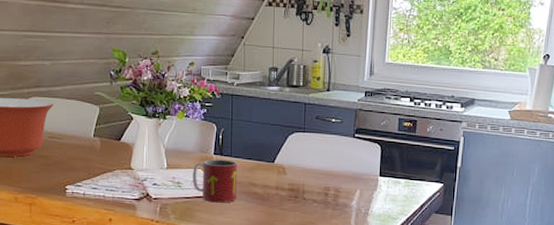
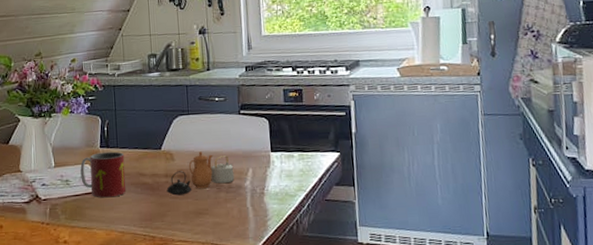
teapot: none [276,169,343,208] -> present [166,151,235,196]

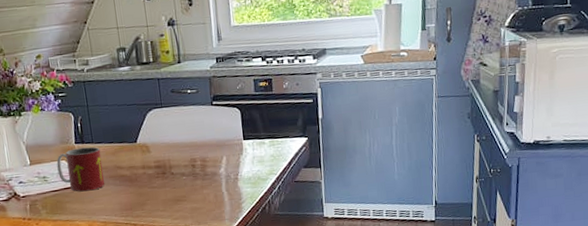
teapot: present [166,151,235,196] -> none [144,142,210,186]

